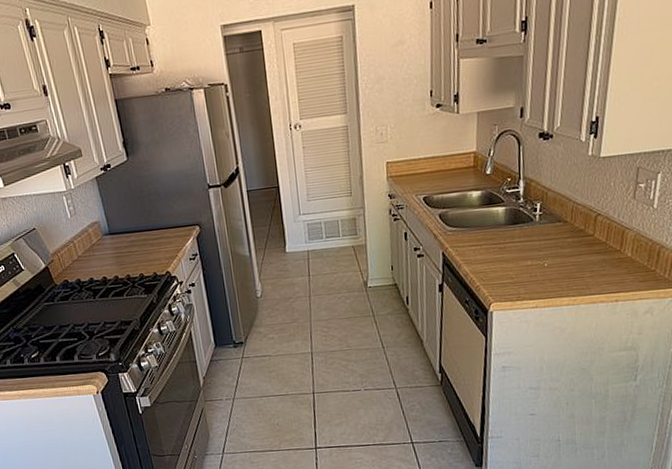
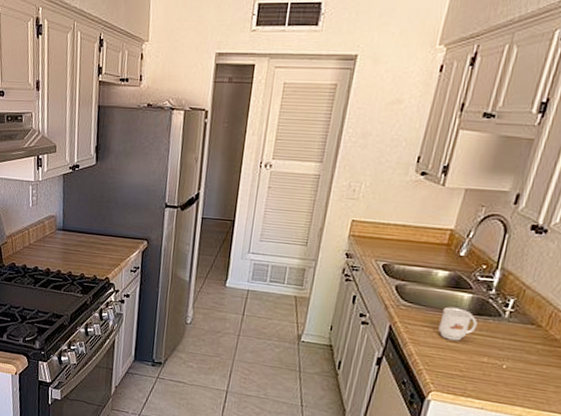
mug: none [484,222,515,253] -> present [438,307,477,341]

